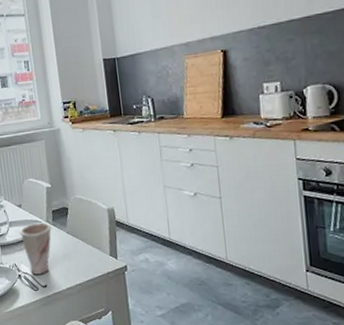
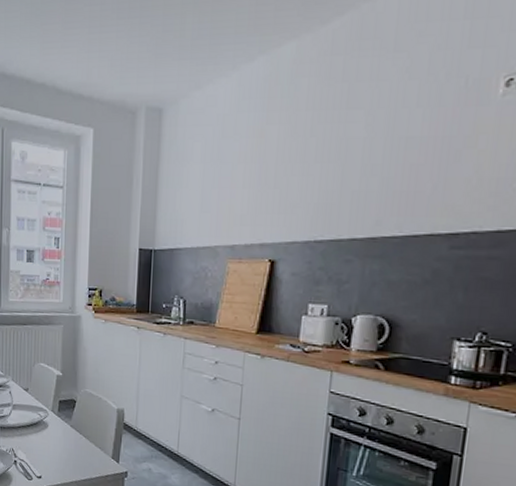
cup: present [19,222,52,275] -> none [22,410,56,465]

